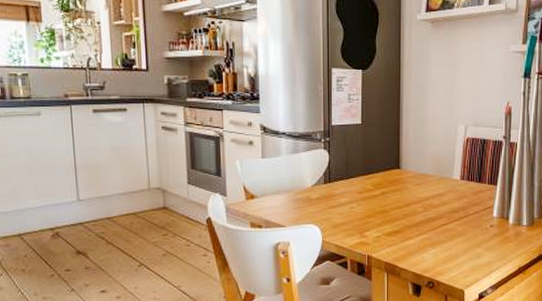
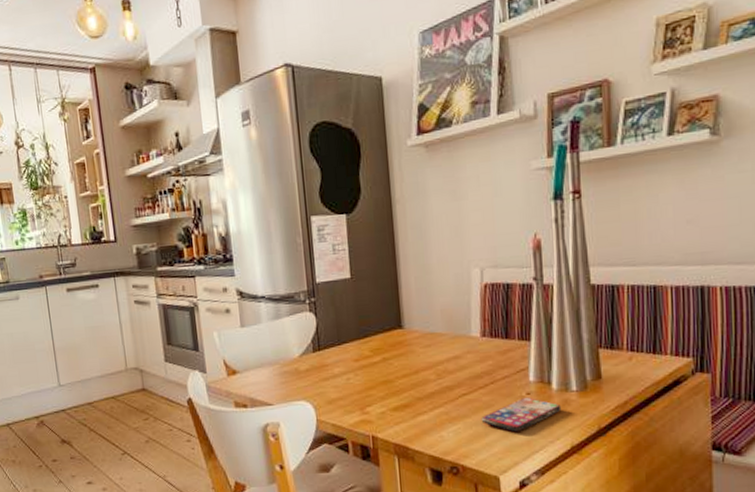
smartphone: none [454,229,515,256] -> present [481,398,562,433]

